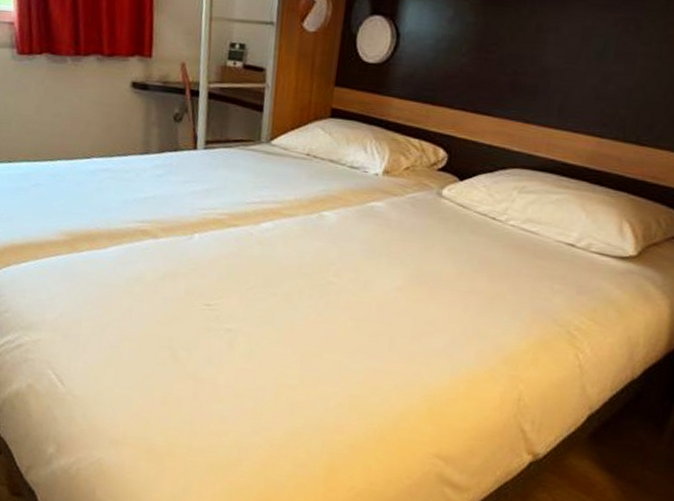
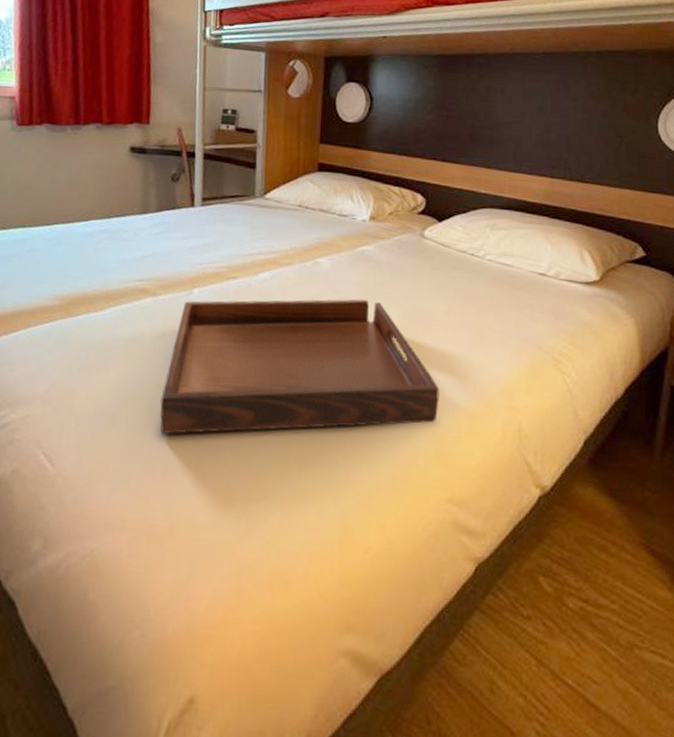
serving tray: none [160,245,440,383] -> present [160,299,439,435]

